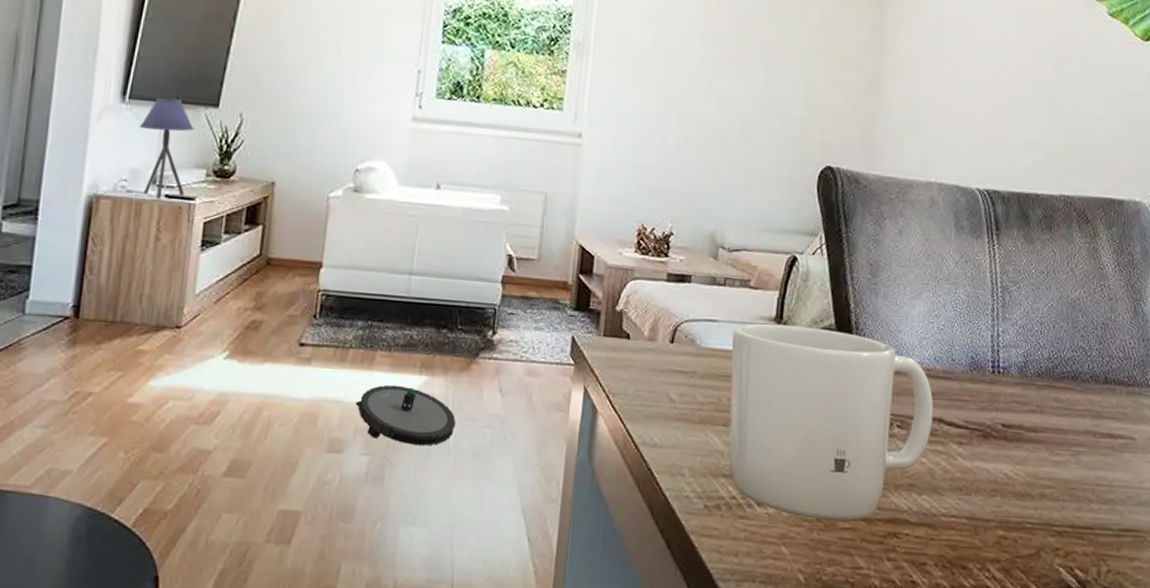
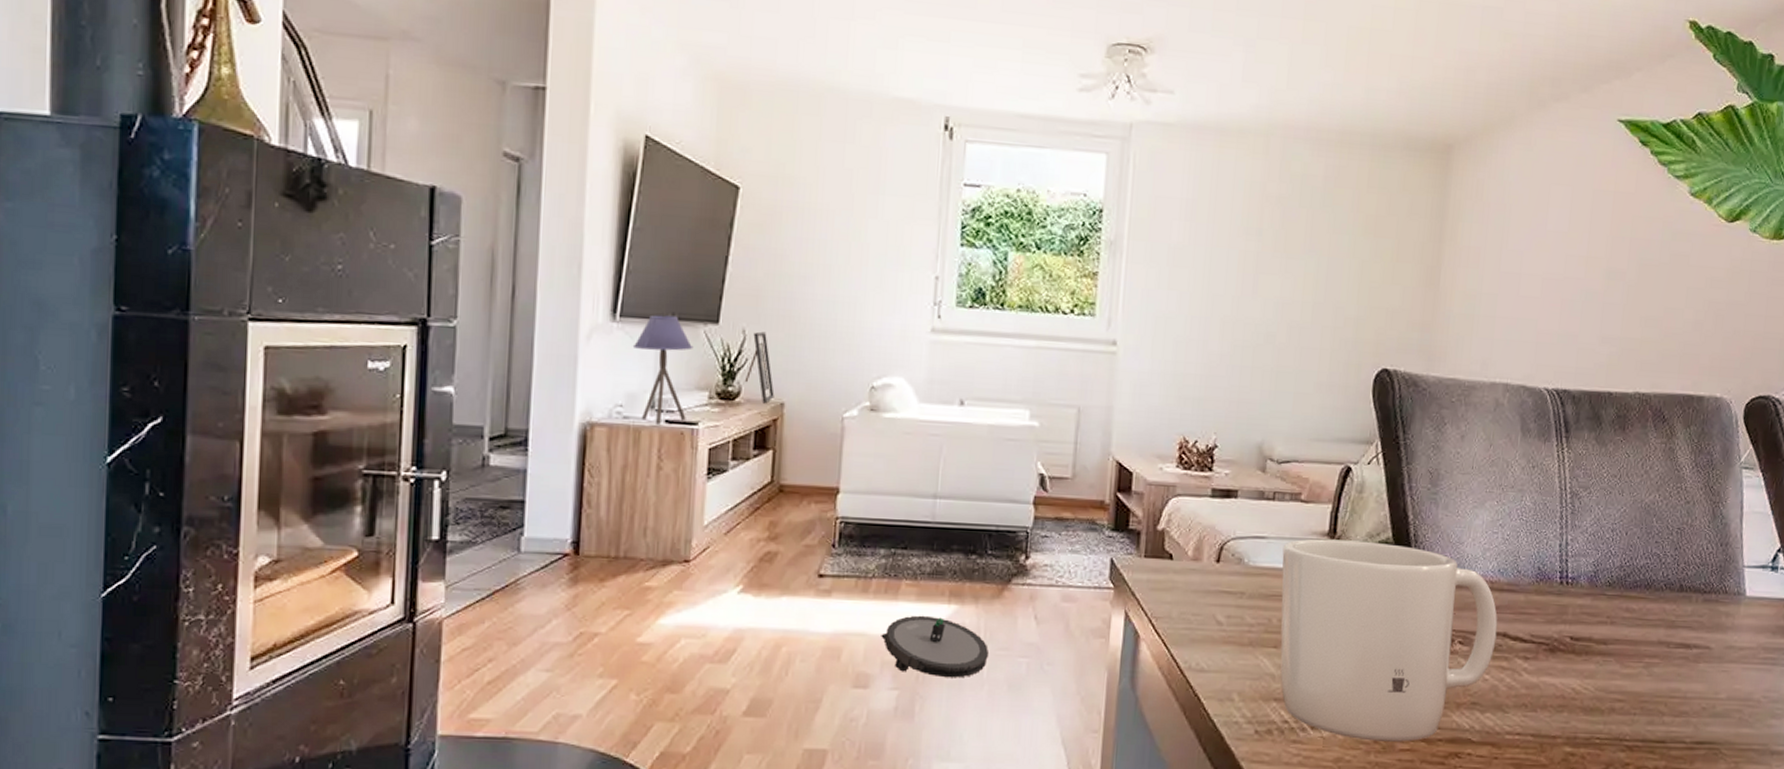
picture frame: none [239,115,267,181] -> present [744,331,775,402]

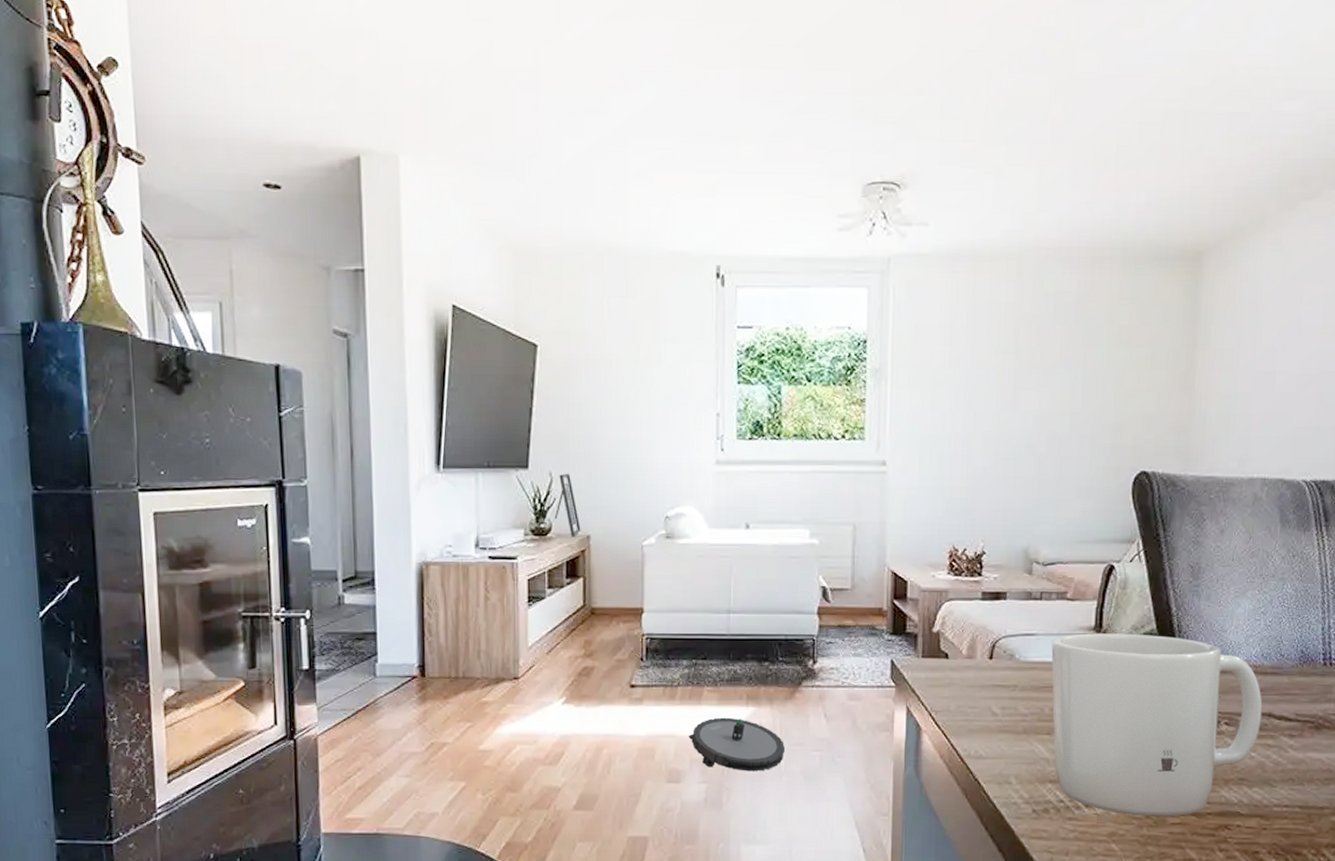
table lamp: present [632,312,694,424] -> none [455,462,508,560]

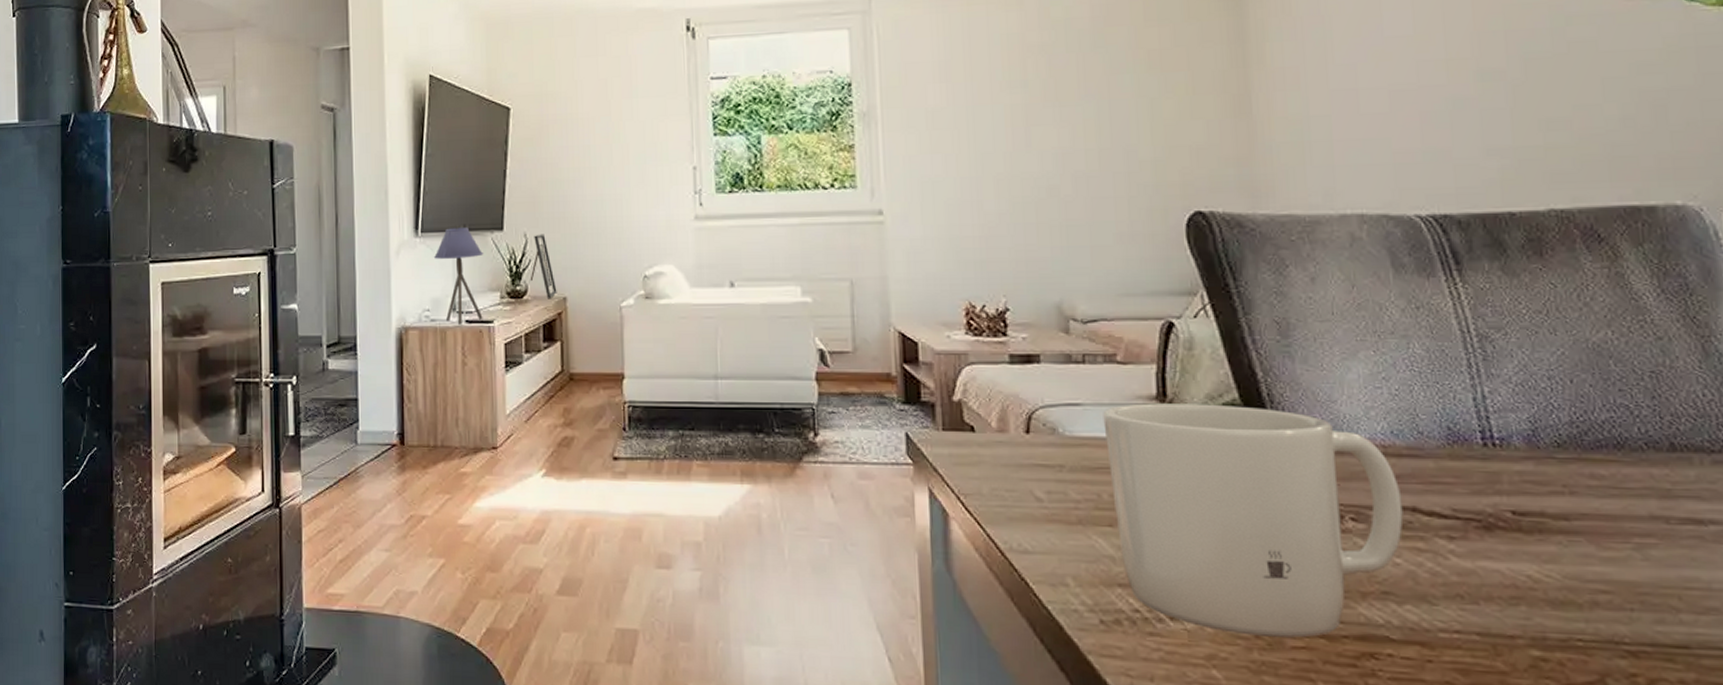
table lamp: none [455,462,508,560] -> present [433,225,484,325]
robot vacuum: present [688,717,786,772] -> none [678,495,789,559]

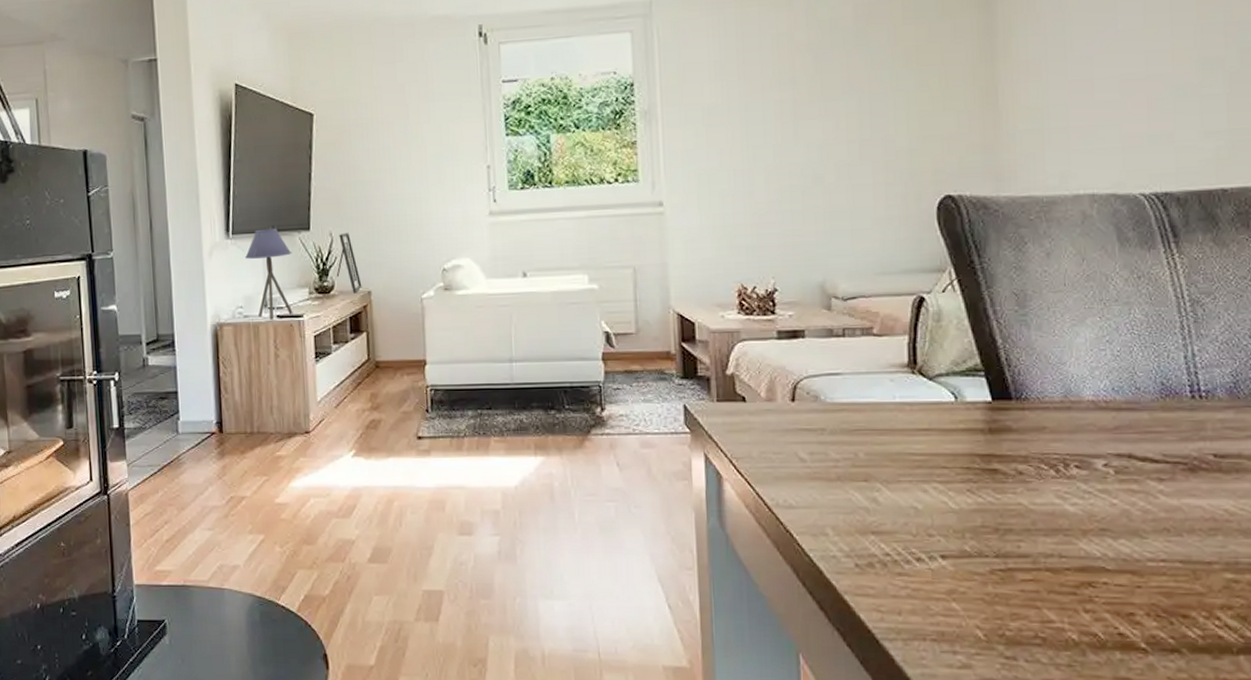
mug: present [1103,403,1404,638] -> none [860,369,1121,572]

